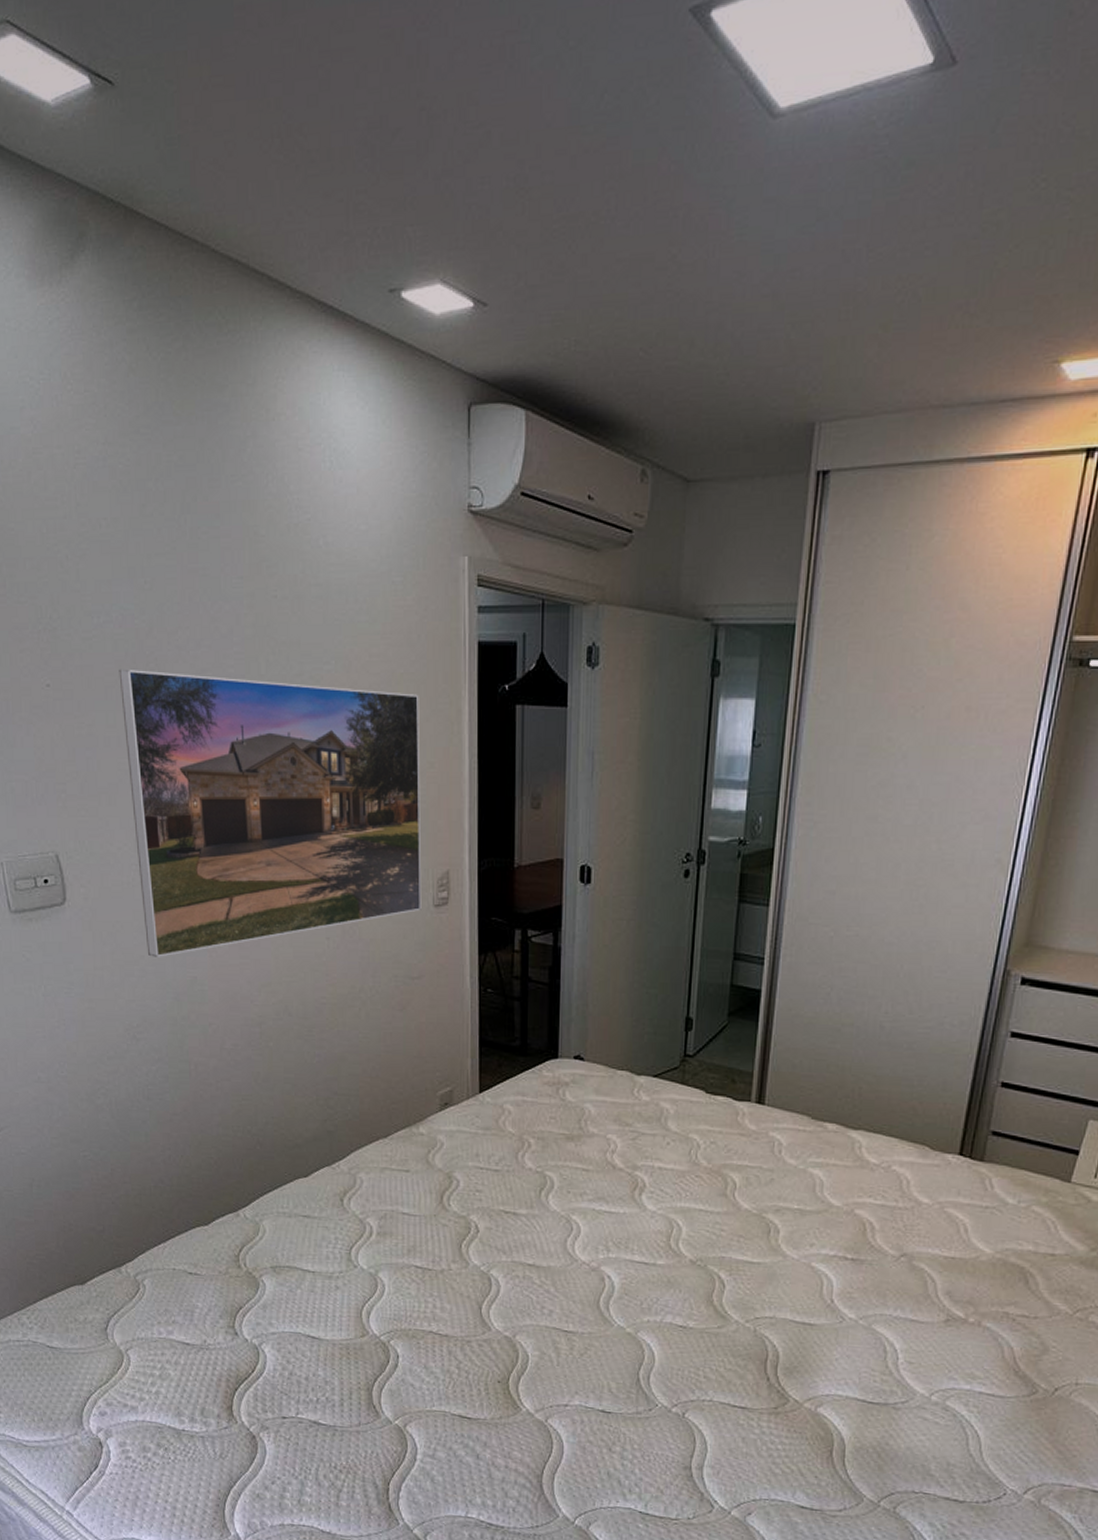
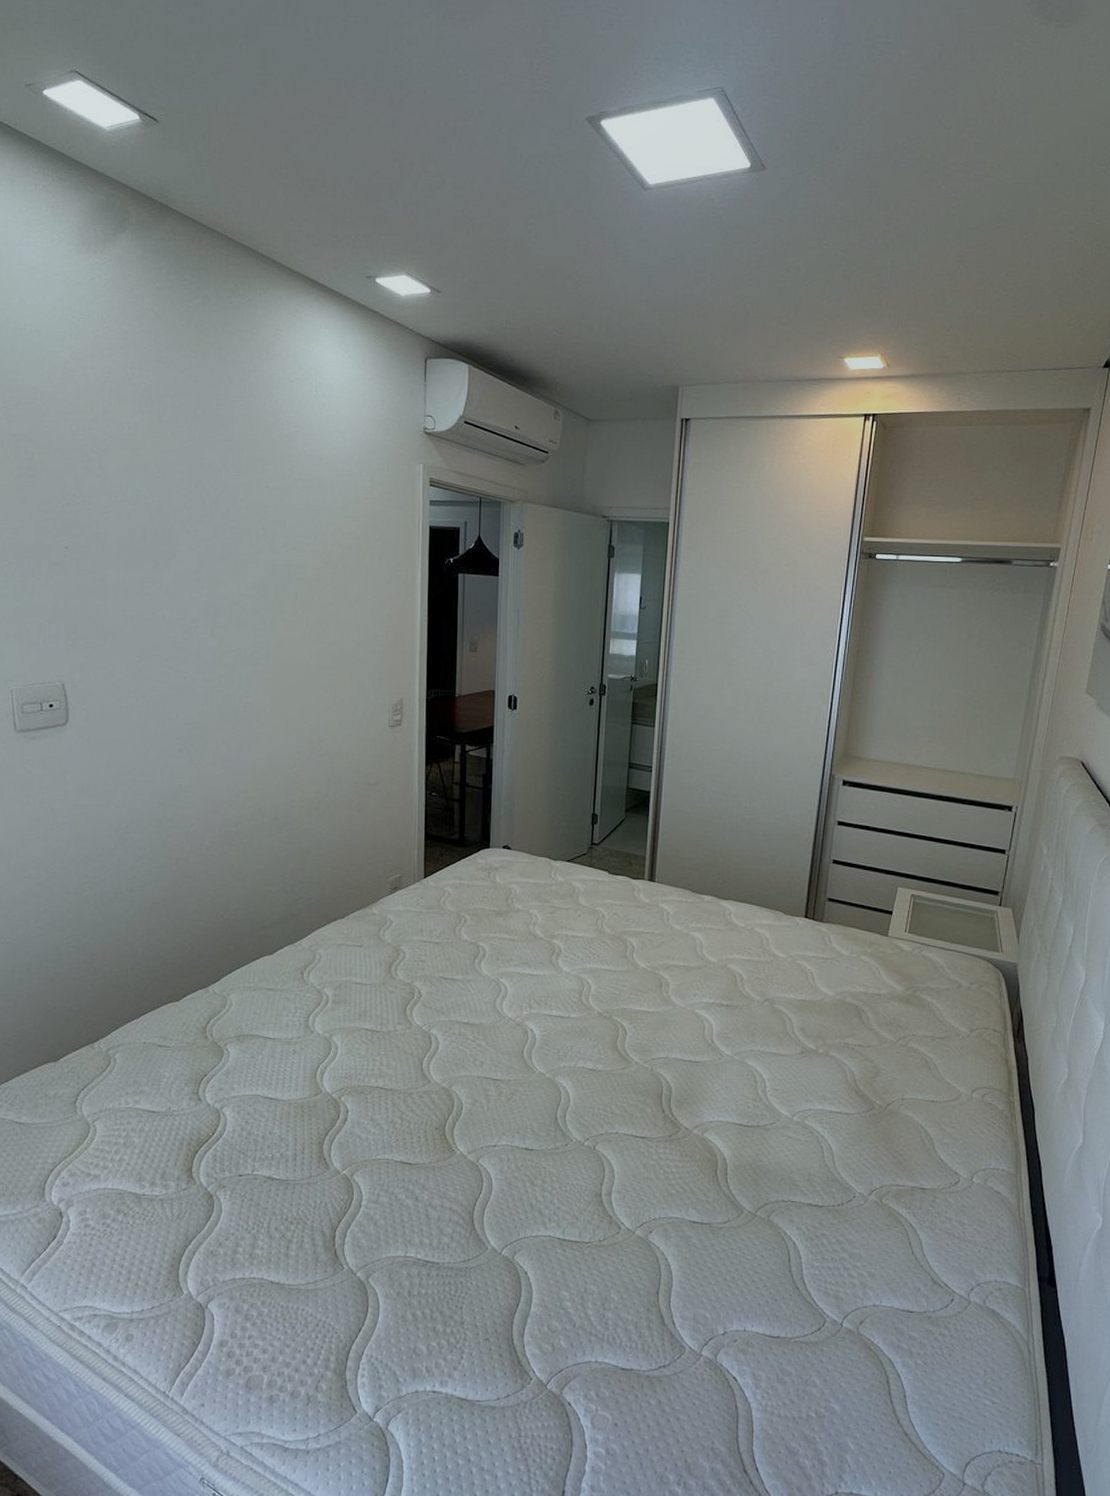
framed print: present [119,669,422,957] -> none [130,537,382,769]

